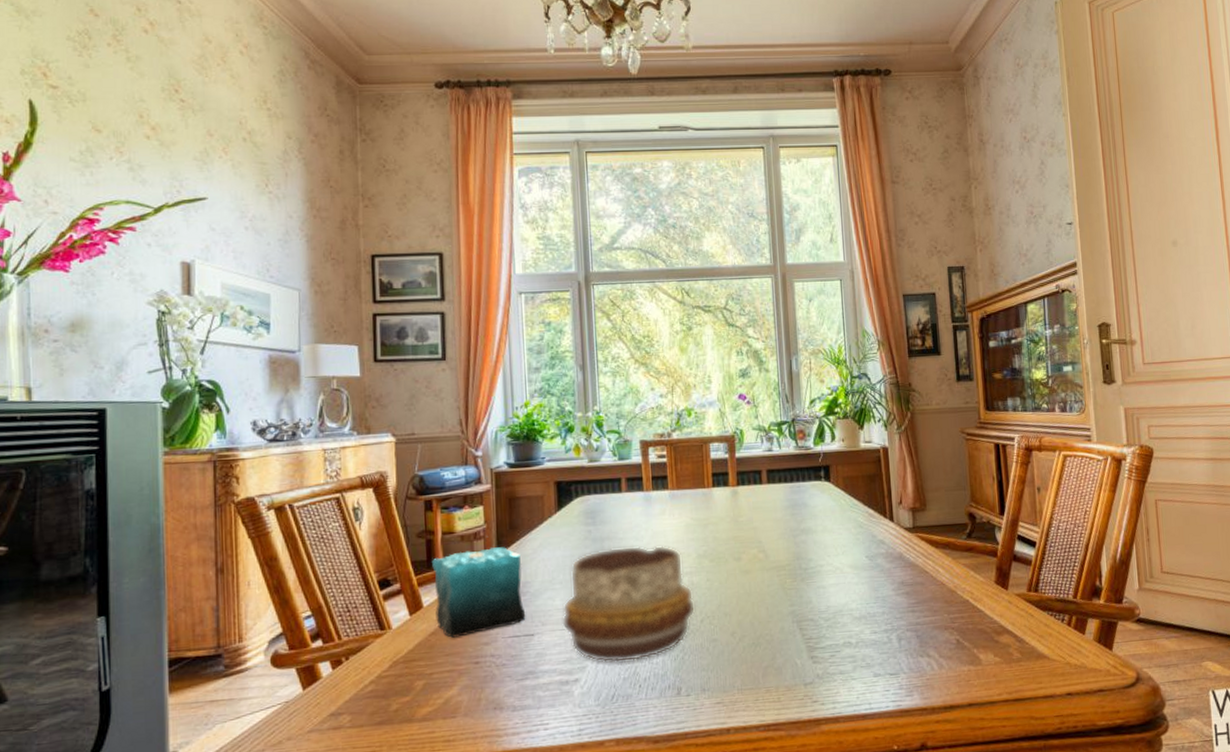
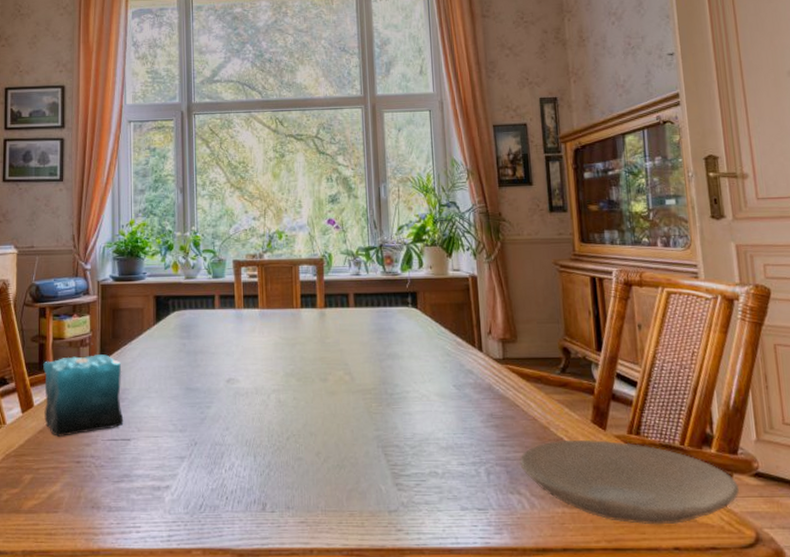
decorative bowl: present [562,545,696,663] -> none [156,360,282,474]
plate: none [929,599,1123,675] -> present [519,439,739,525]

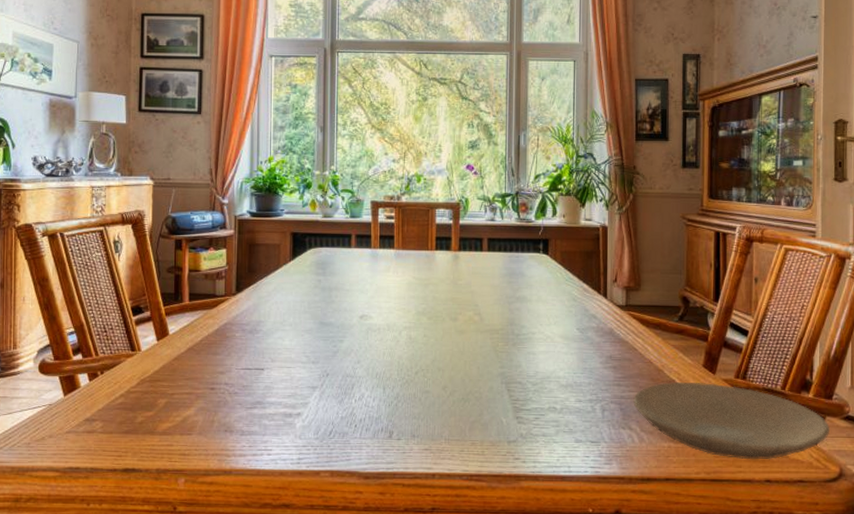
candle: present [43,344,124,437] -> none [179,277,258,364]

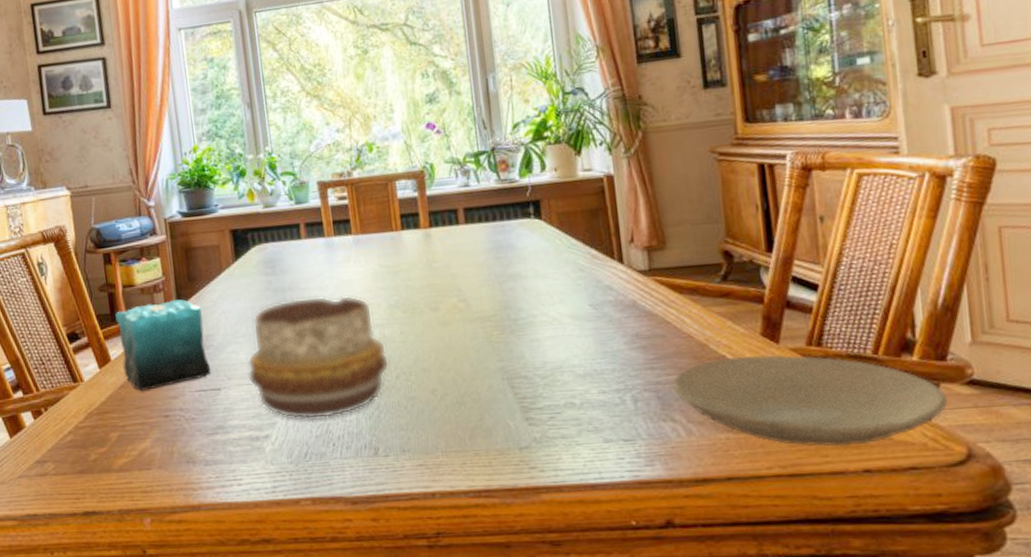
candle: none [179,277,258,364] -> present [115,289,211,391]
decorative bowl: none [289,297,412,403] -> present [247,295,390,420]

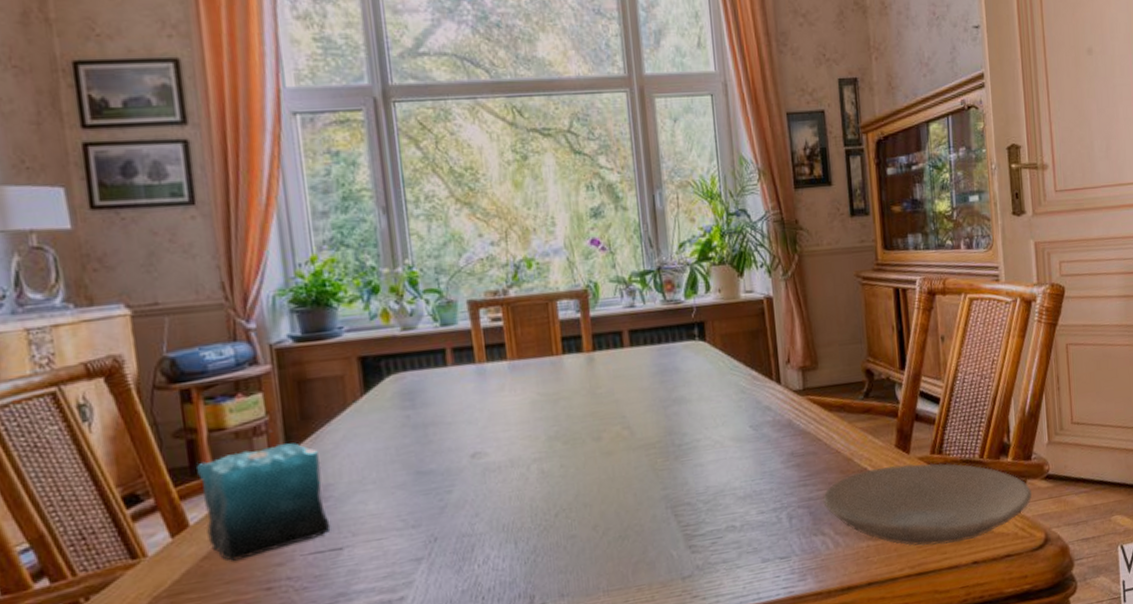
decorative bowl: present [247,295,390,420] -> none [378,428,548,574]

